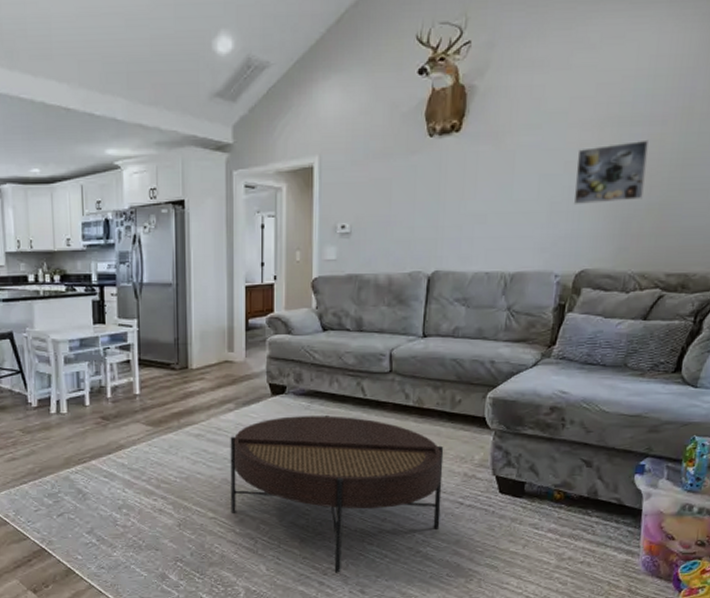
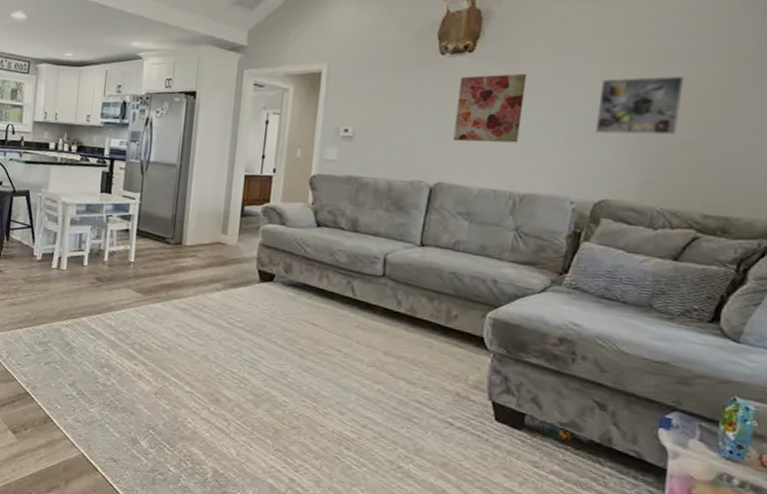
coffee table: present [230,414,444,573] -> none [207,304,436,473]
wall art: none [446,149,511,227] -> present [453,73,528,143]

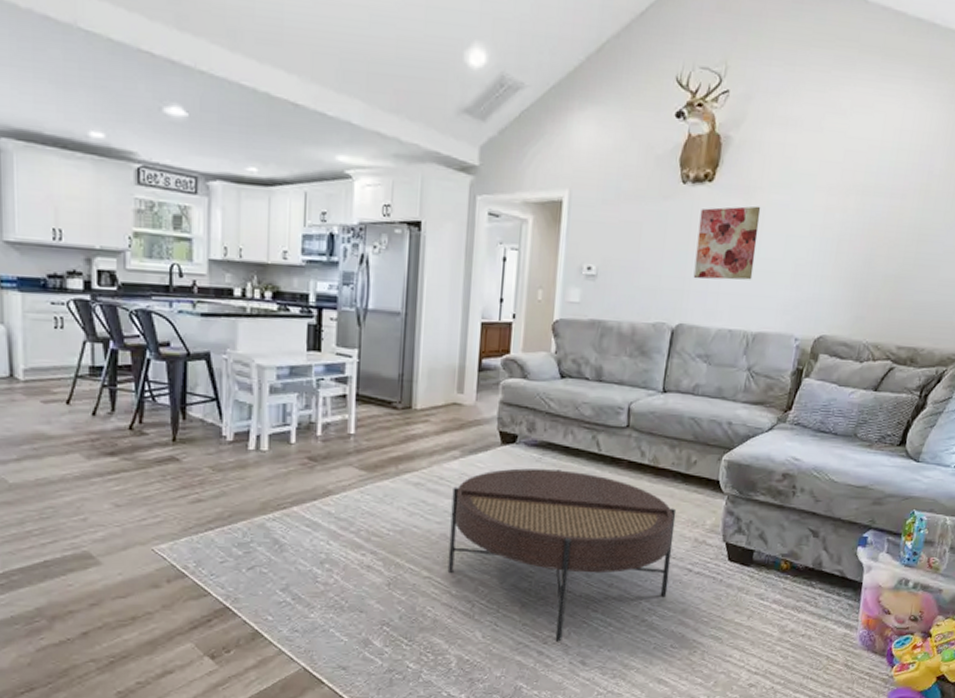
coffee table: none [207,304,436,473] -> present [447,468,677,642]
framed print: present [594,75,684,135] -> none [816,211,889,270]

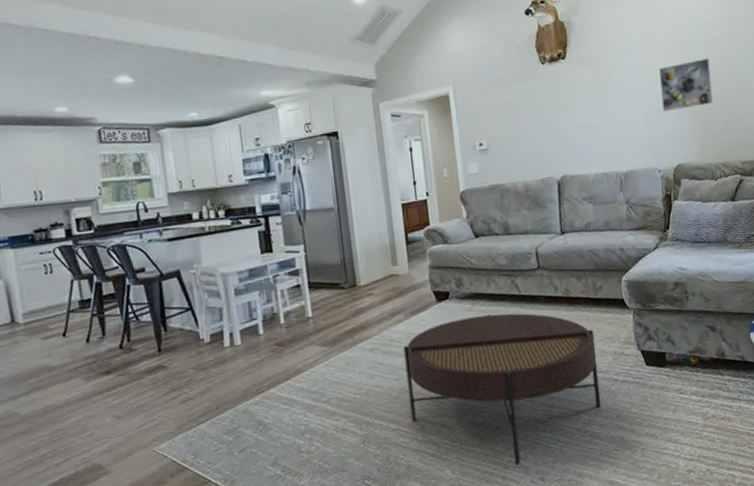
wall art: present [693,206,761,280] -> none [560,71,613,138]
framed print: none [816,211,889,270] -> present [658,57,713,113]

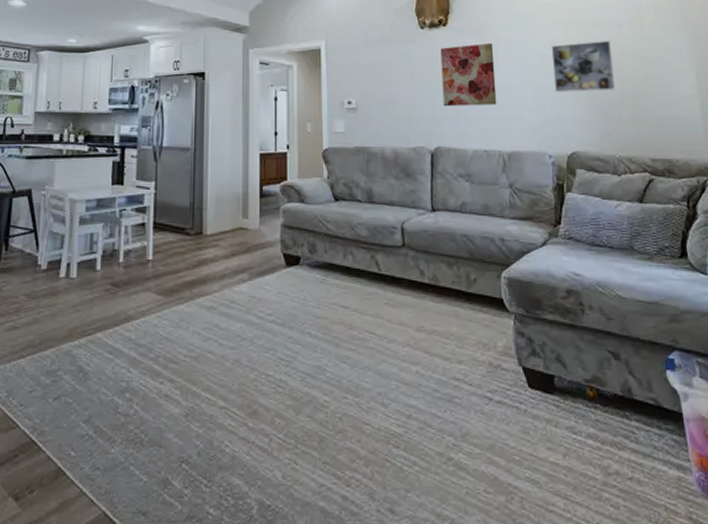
coffee table: present [403,313,601,465] -> none [243,289,470,484]
wall art: none [560,71,613,138] -> present [440,43,497,107]

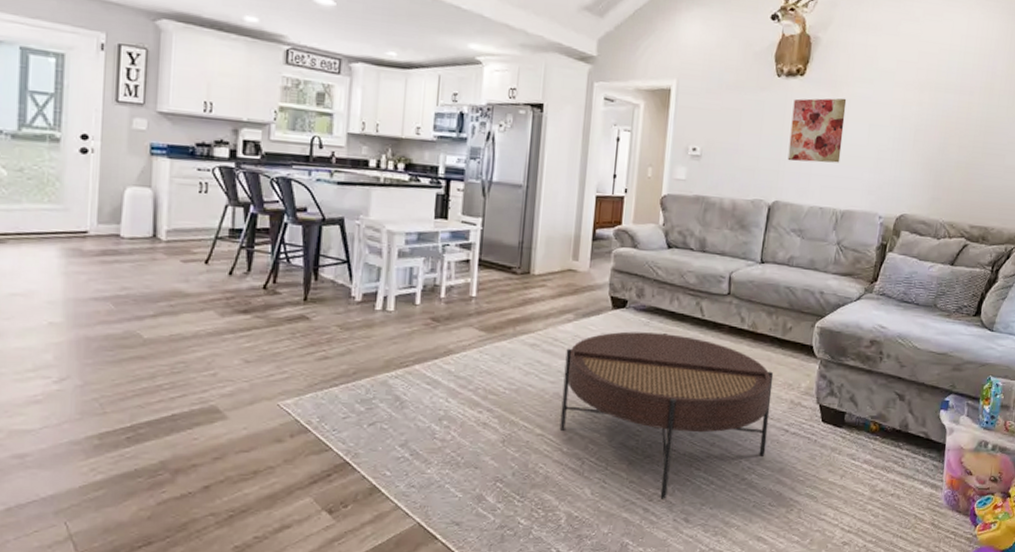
coffee table: none [243,289,470,484] -> present [559,331,774,499]
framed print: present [551,40,615,93] -> none [896,105,959,157]

